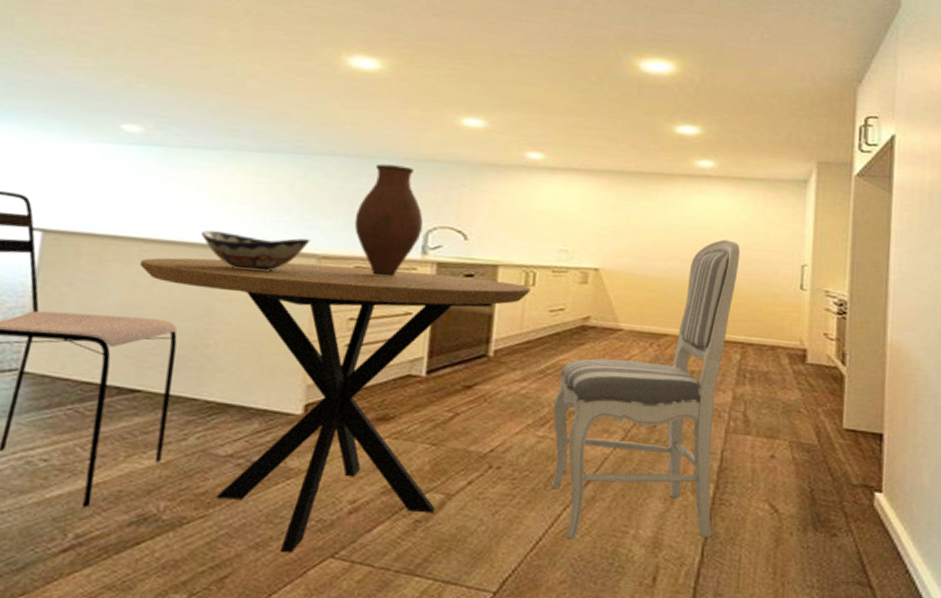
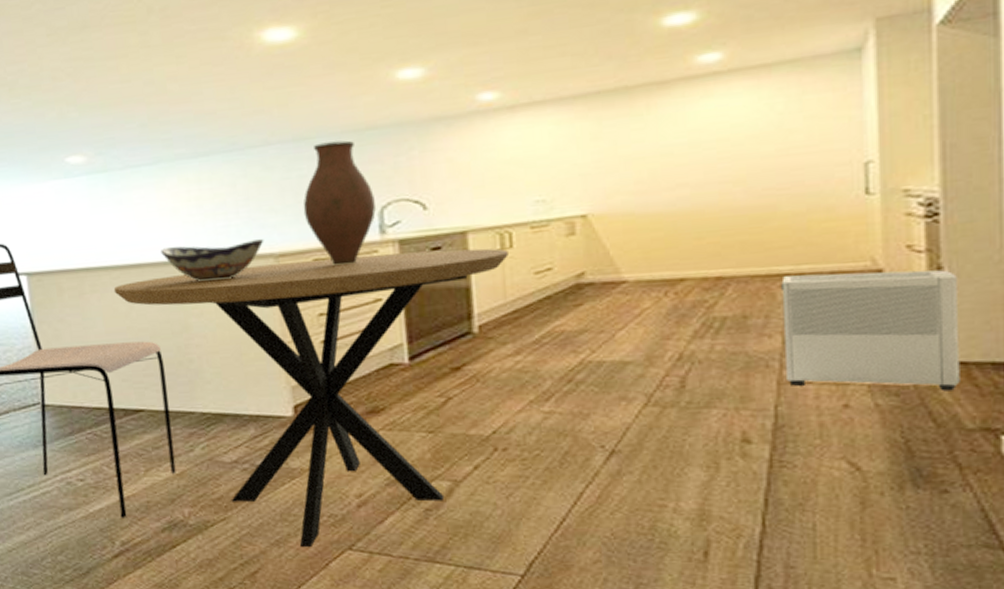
dining chair: present [552,239,740,540] -> none [556,148,774,517]
air purifier: none [732,344,854,452] -> present [781,270,960,391]

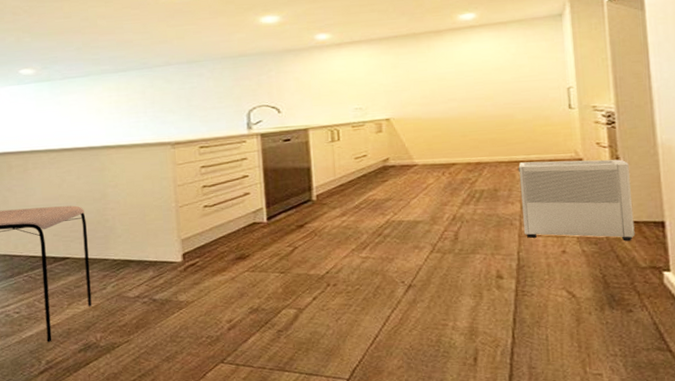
dining table: present [113,248,509,547] -> none [50,140,337,362]
decorative bowl: present [161,238,264,282] -> none [88,131,164,162]
vase: present [303,140,376,265] -> none [193,63,245,151]

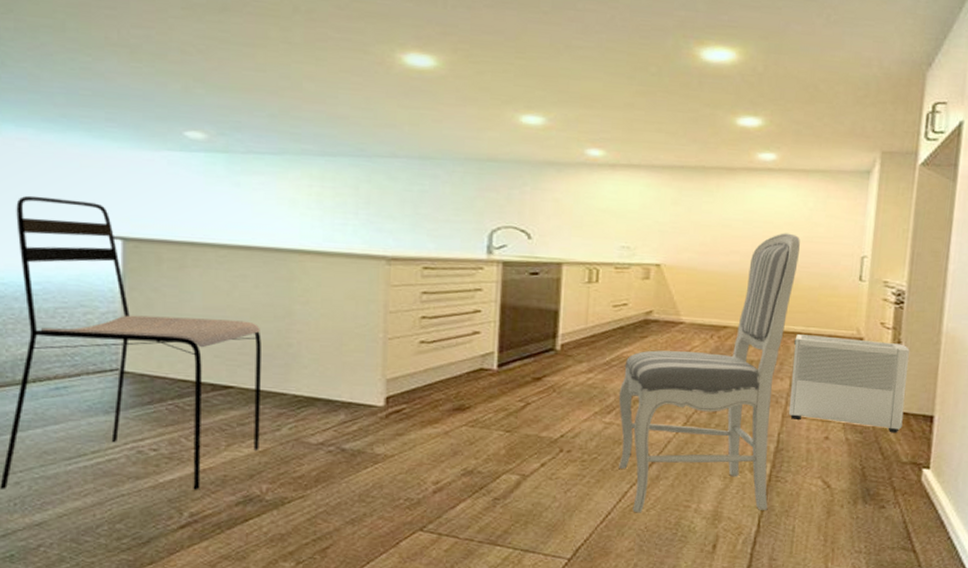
dining chair: none [370,77,520,334] -> present [618,233,800,513]

